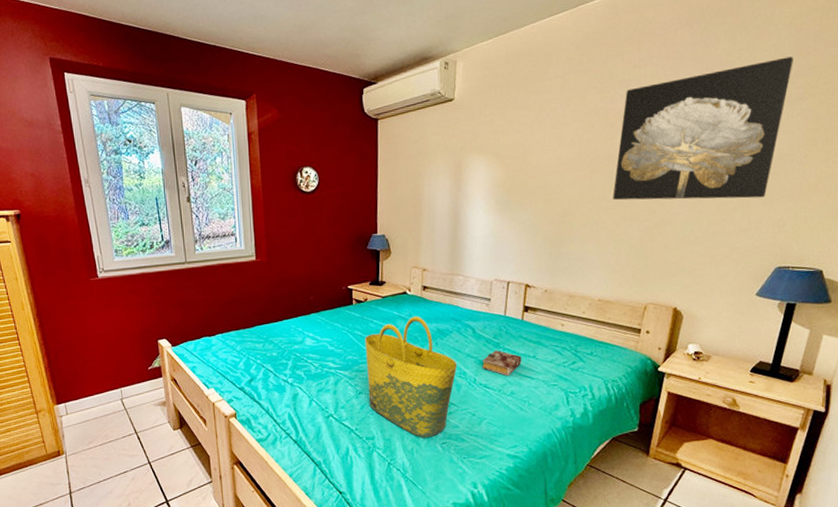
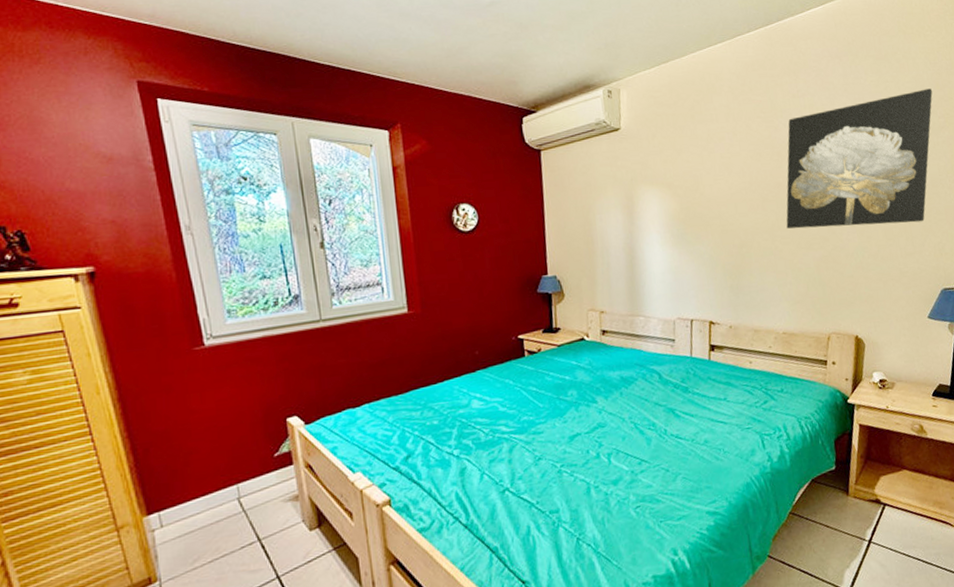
tote bag: present [364,316,458,438] -> none [540,364,646,504]
book: present [482,350,522,376] -> none [671,395,713,424]

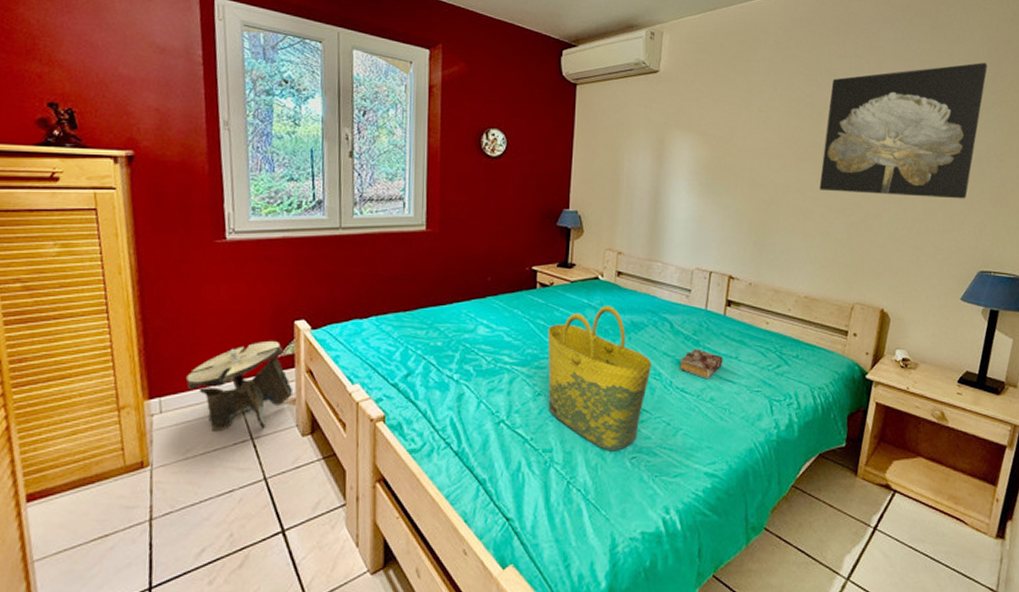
stool: none [182,441,294,538] -> present [185,341,292,431]
tote bag: none [540,364,646,504] -> present [548,305,652,451]
book: none [671,395,713,424] -> present [680,349,723,380]

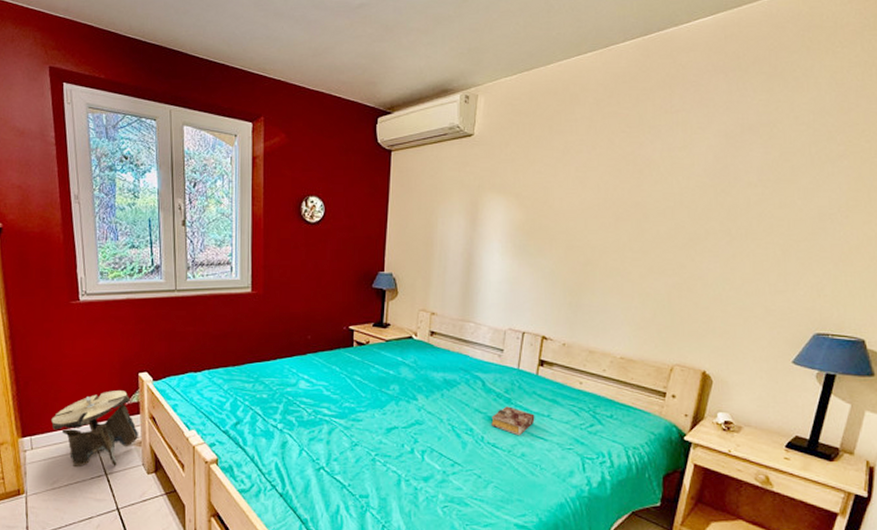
tote bag: present [548,305,652,451] -> none [364,363,464,500]
wall art: present [819,63,987,199] -> none [639,112,834,258]

